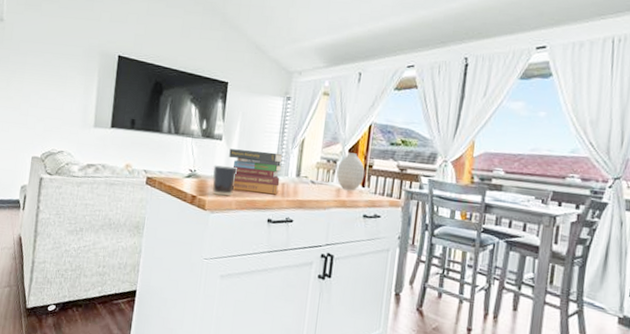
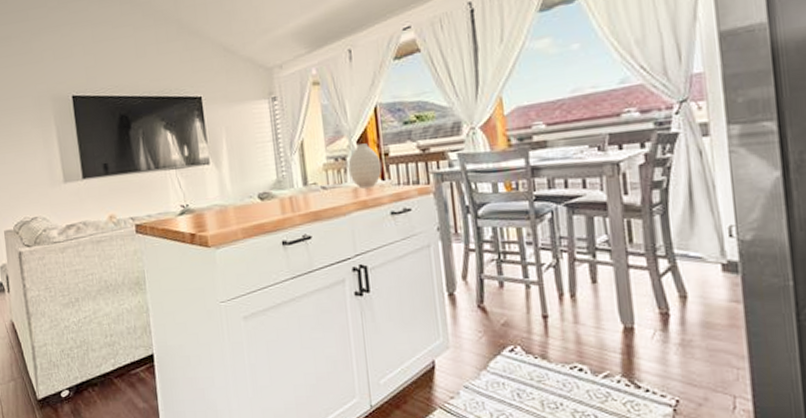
mug: present [212,164,237,196] -> none [207,191,236,227]
books: present [229,148,283,195] -> none [221,164,287,217]

